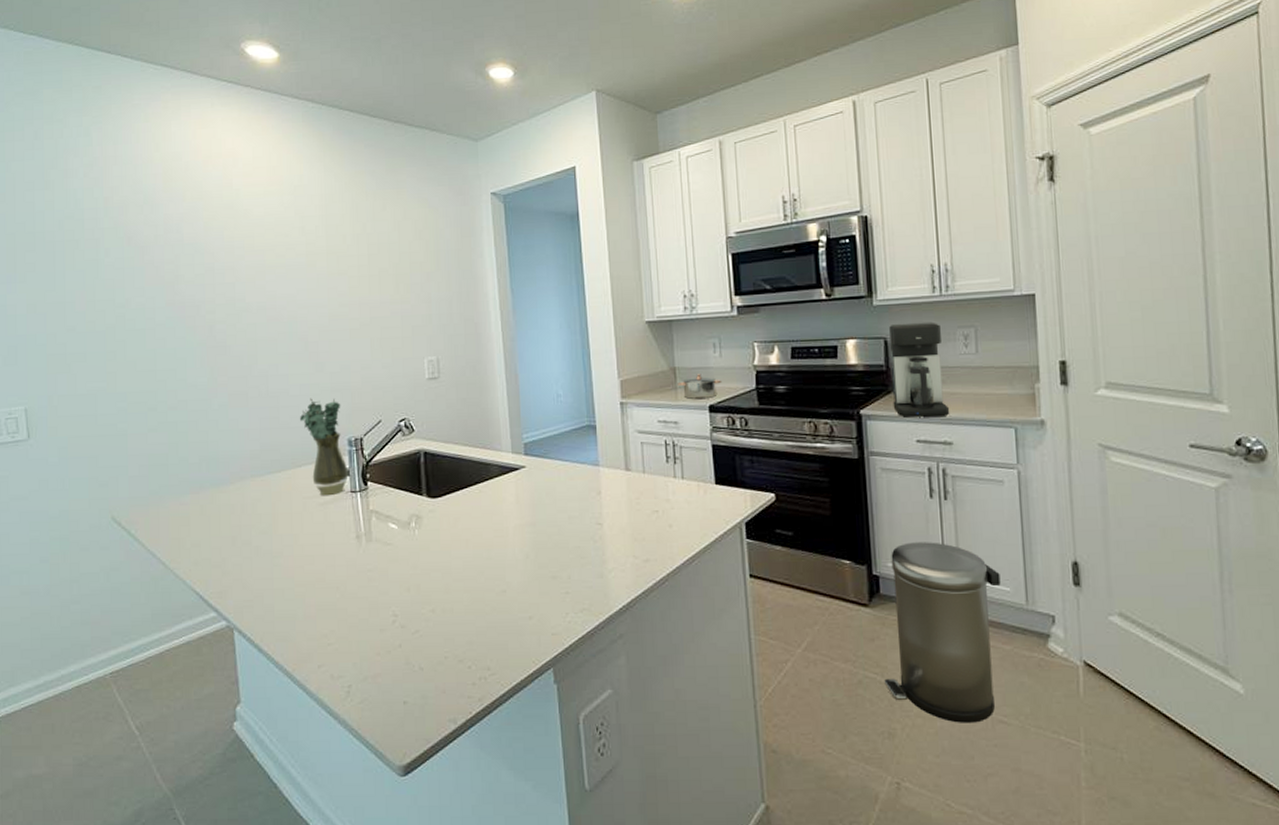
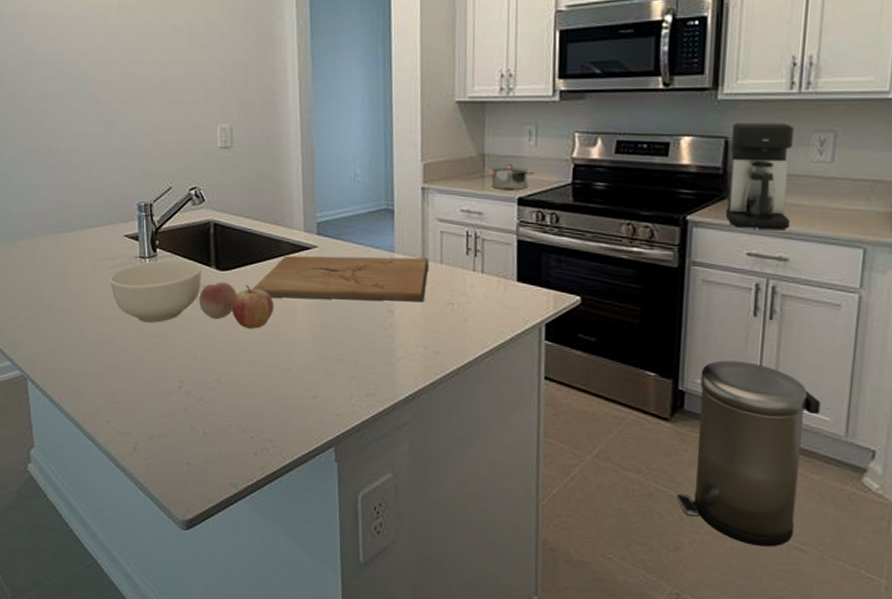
vase: present [300,398,349,496] -> none [90,159,138,260]
bowl: none [320,491,414,557] -> present [109,259,202,323]
fruit: none [411,510,449,548] -> present [198,282,237,320]
fruit: none [444,510,487,554] -> present [231,285,274,329]
cutting board: none [463,470,633,520] -> present [252,255,429,302]

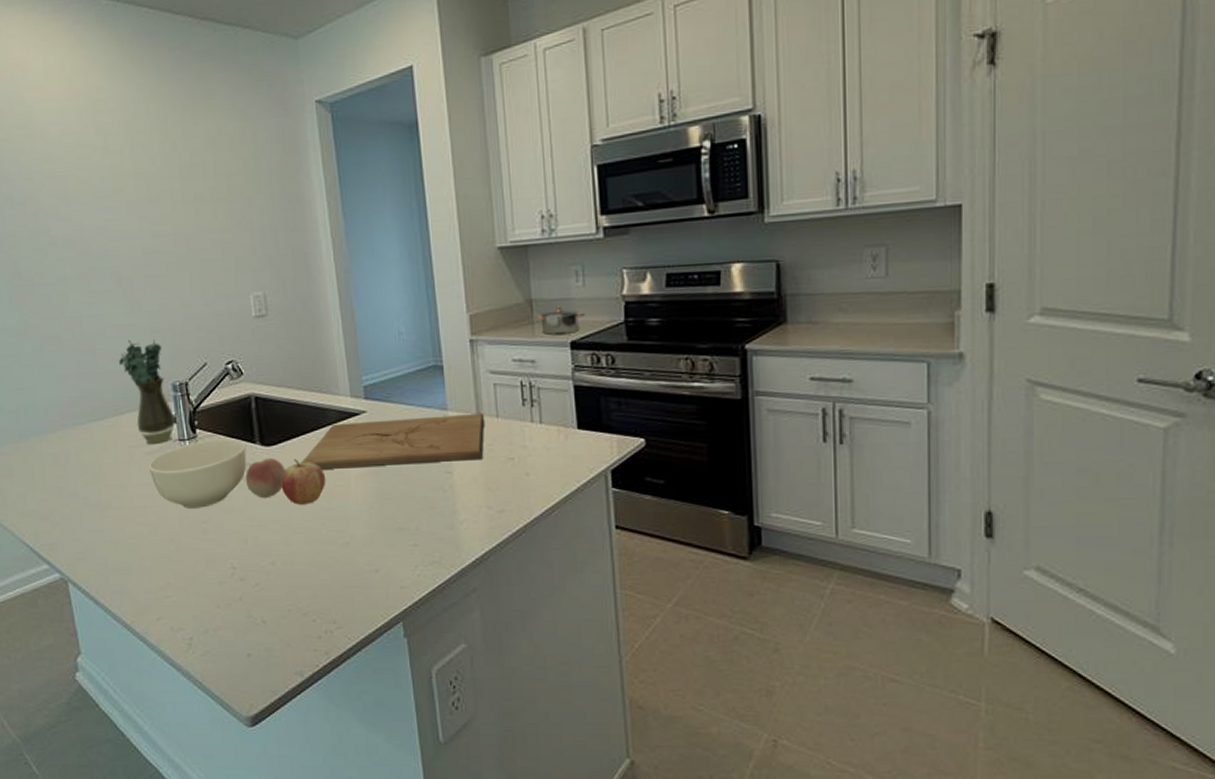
vase: none [90,159,138,260] -> present [119,340,176,445]
pedal bin: present [676,360,821,547] -> none [763,490,900,681]
coffee maker: present [725,122,794,229] -> none [782,240,850,352]

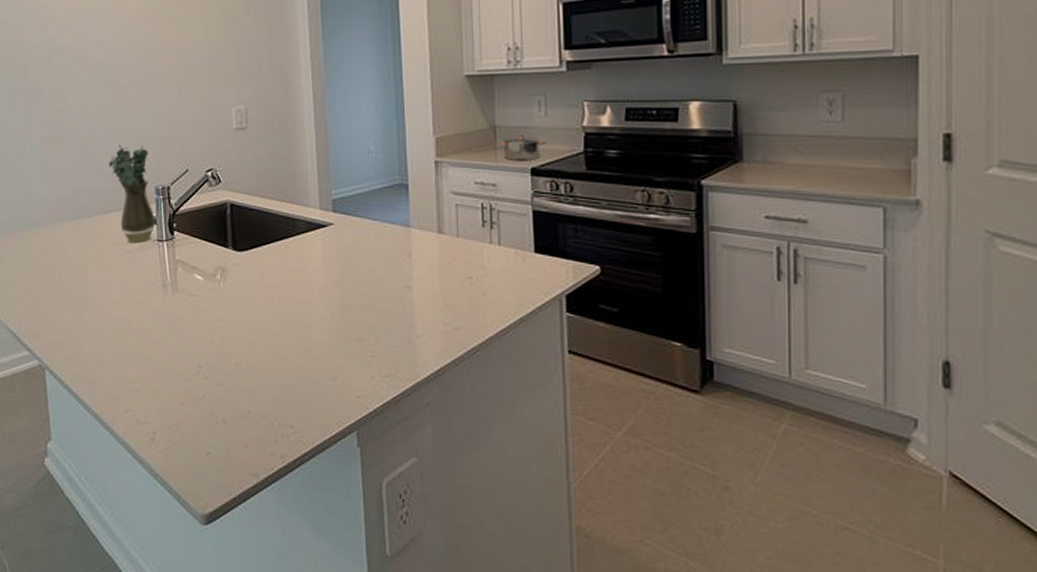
bowl: present [148,438,247,509] -> none [127,242,220,307]
fruit: present [245,458,285,499] -> none [216,263,254,302]
fruit: present [280,459,326,505] -> none [249,265,292,310]
cutting board: present [300,414,485,469] -> none [269,232,446,278]

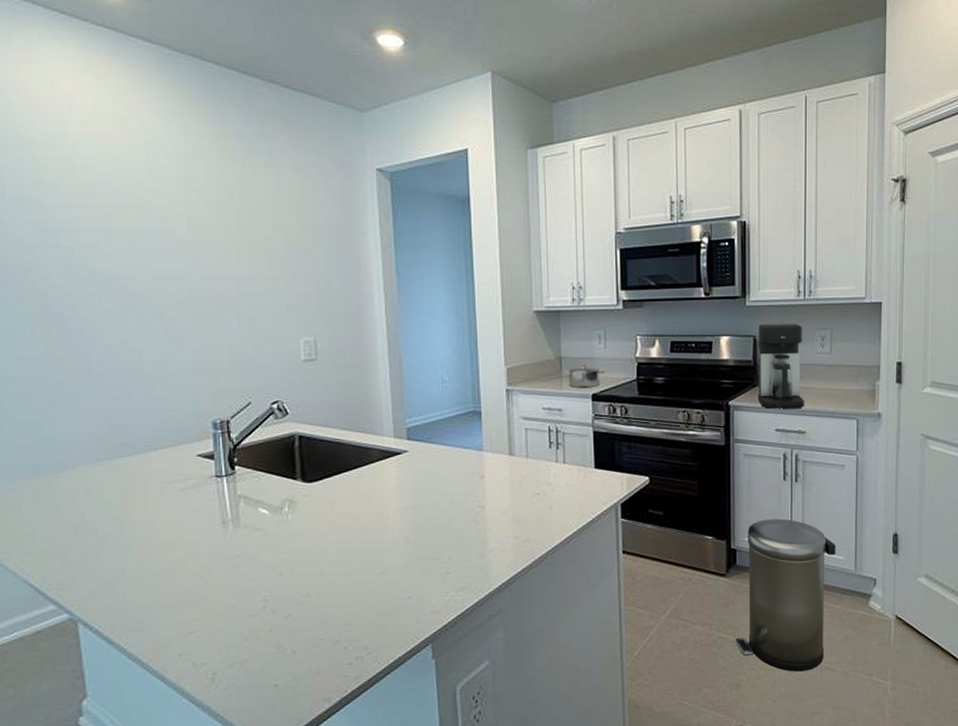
vase: present [109,144,156,244] -> none [156,377,213,481]
pedal bin: none [713,327,855,527] -> present [735,518,836,672]
coffee maker: none [739,84,805,190] -> present [757,323,804,409]

